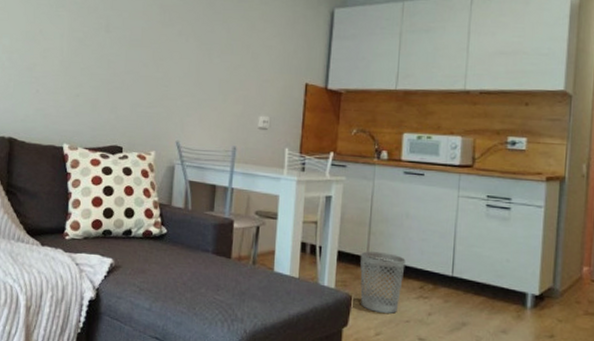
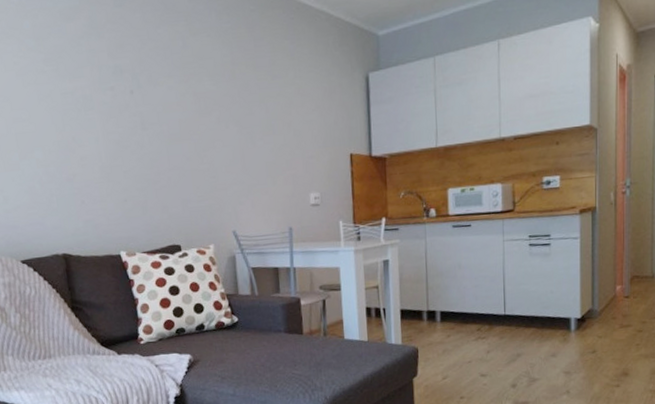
wastebasket: present [360,251,406,314] -> none [422,304,463,359]

